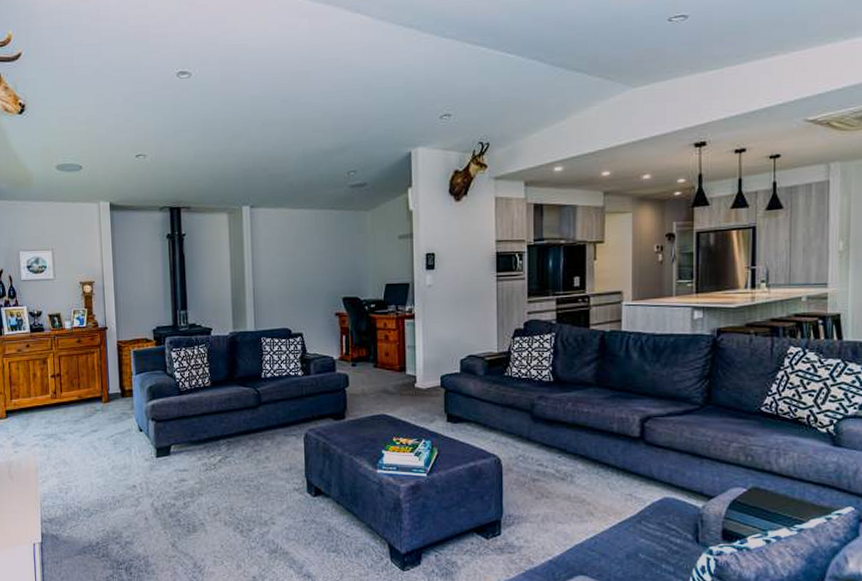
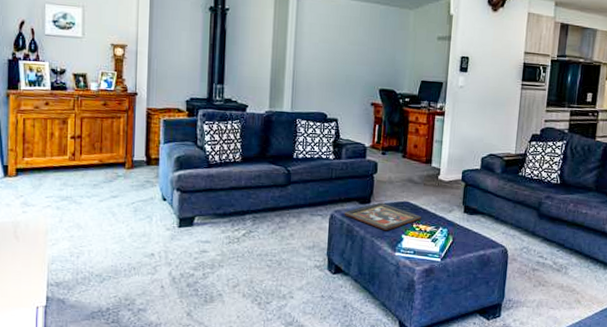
decorative tray: none [318,417,402,448] -> present [344,202,422,231]

